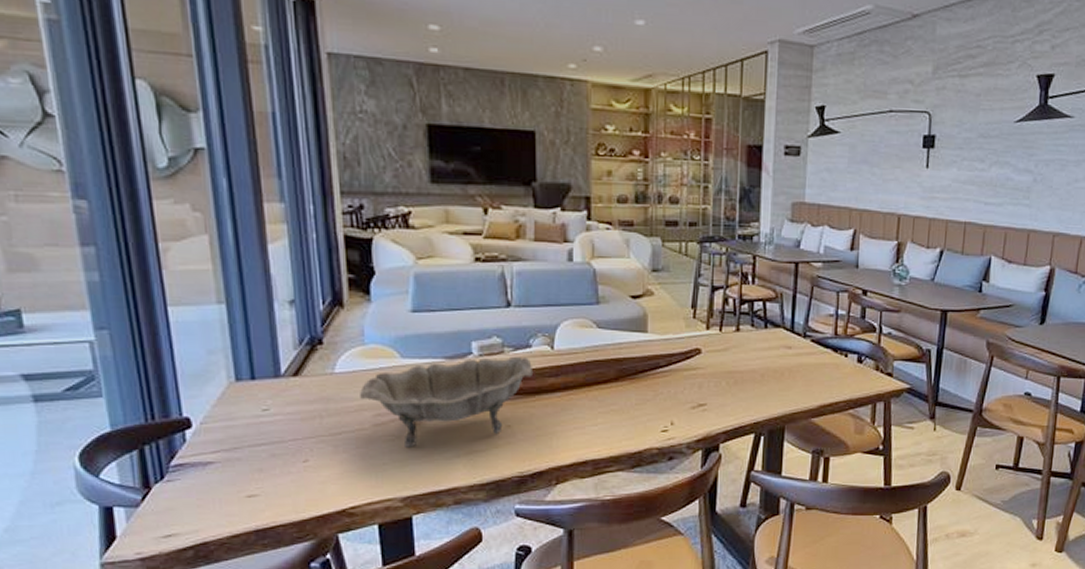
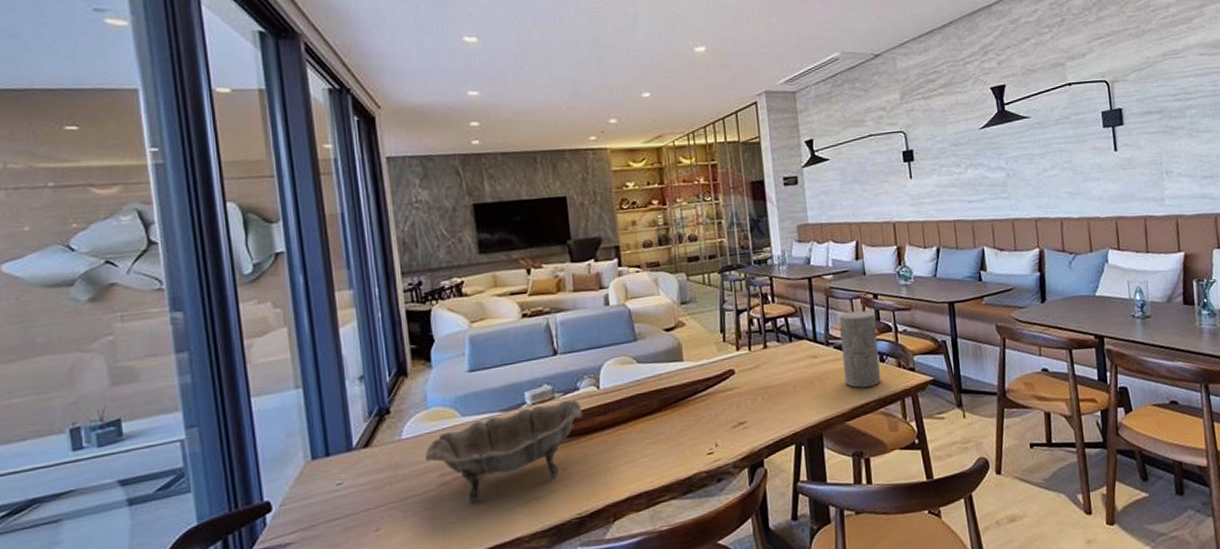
decorative vase: none [816,305,860,386] -> present [838,310,881,388]

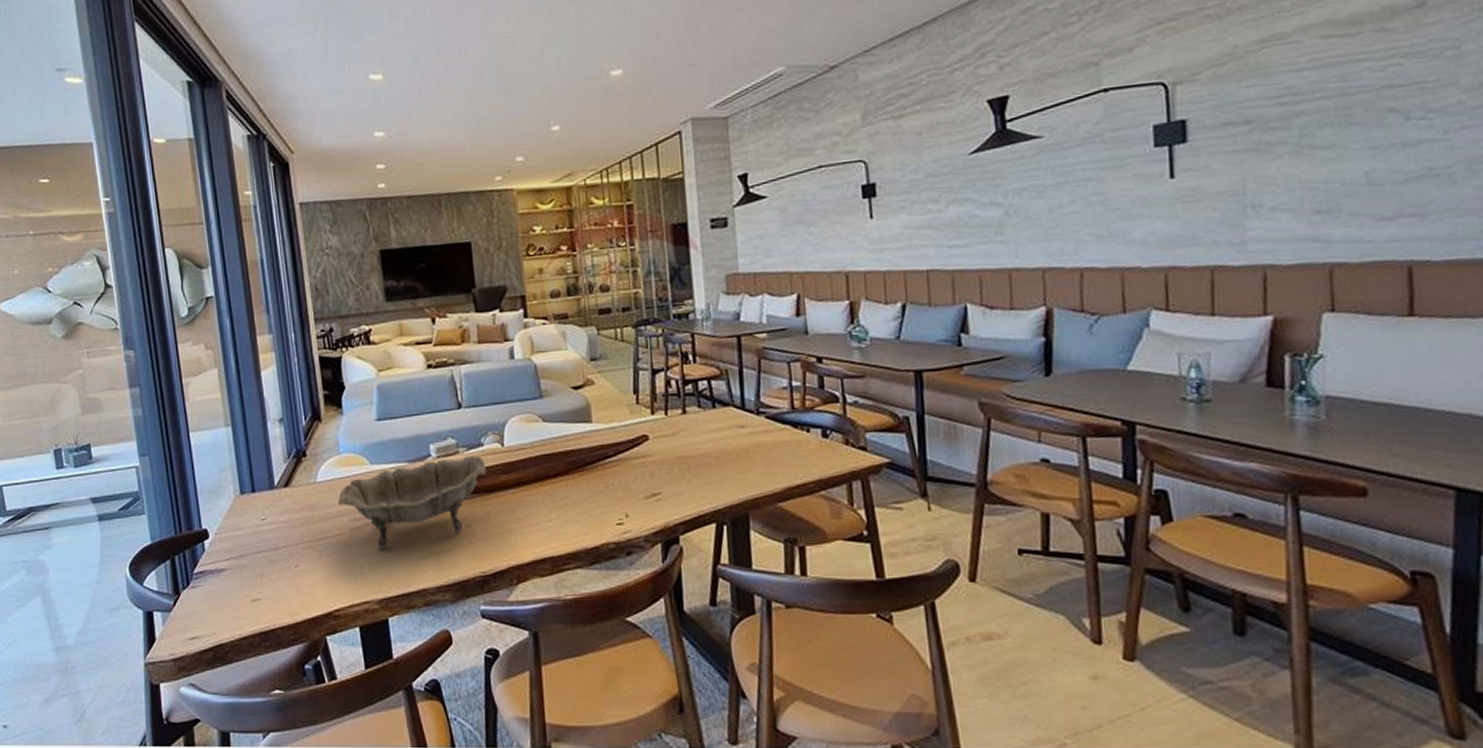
decorative vase: present [838,310,881,388] -> none [772,375,823,466]

